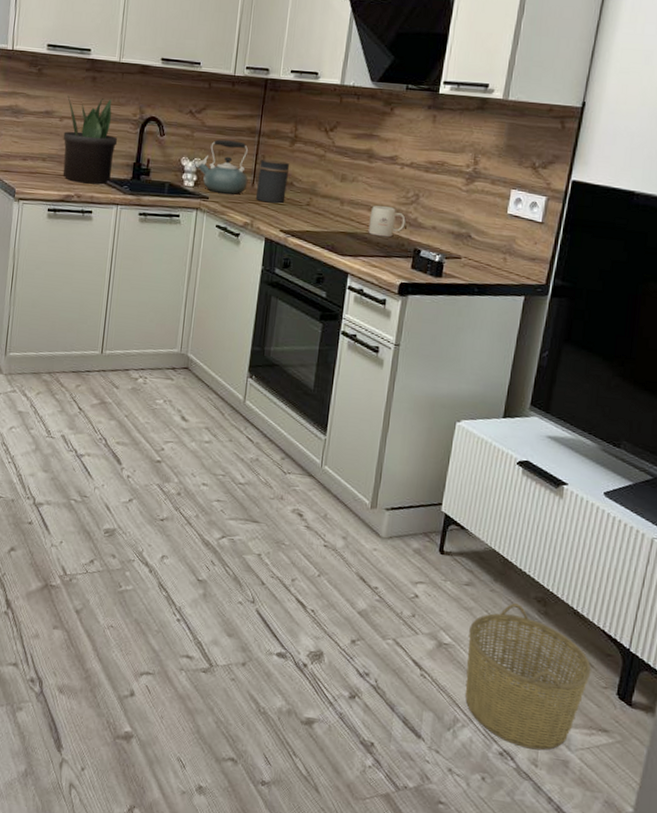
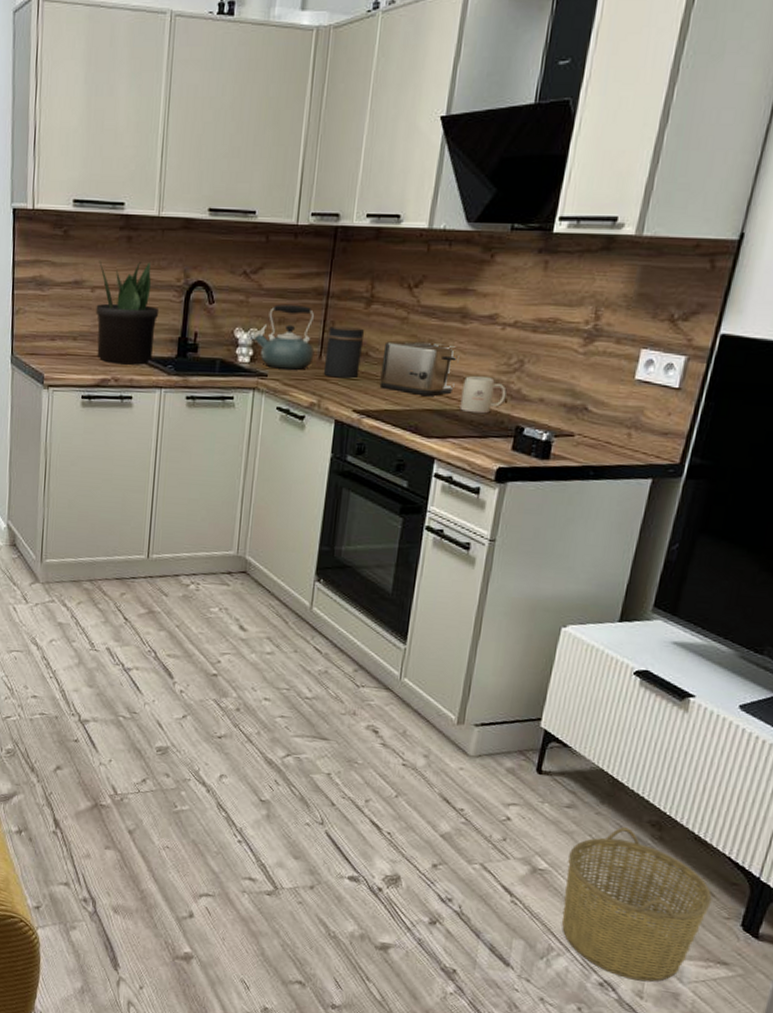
toaster: none [302,173,367,221] -> present [379,340,460,397]

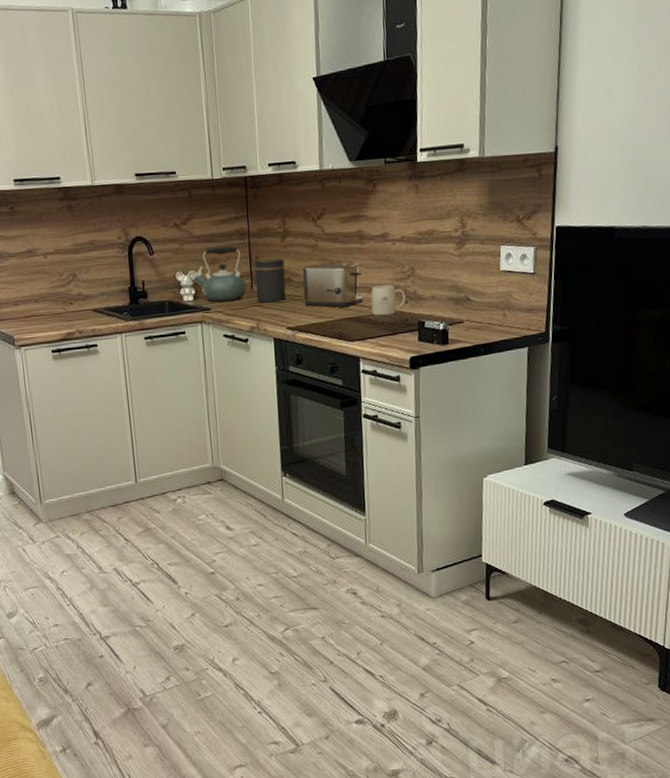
planter: present [95,261,158,365] -> none [46,226,108,318]
basket: present [561,827,712,982] -> none [523,629,634,751]

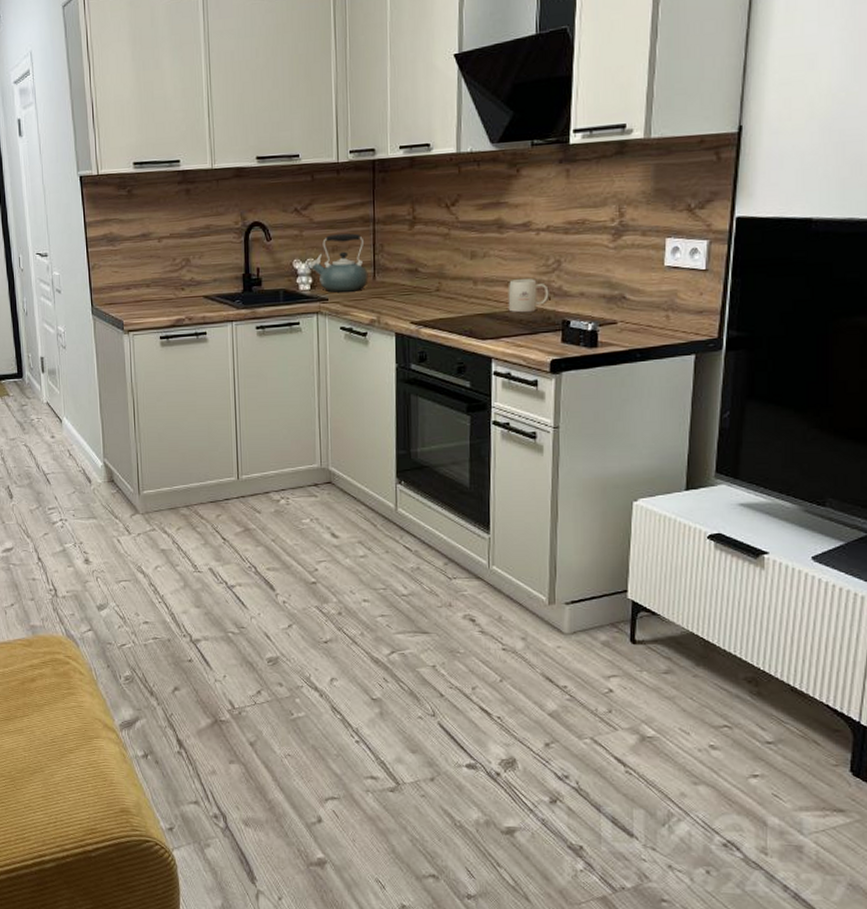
cylinder: present [255,258,286,303] -> none [378,247,412,295]
toaster: present [302,263,364,308] -> none [431,253,501,303]

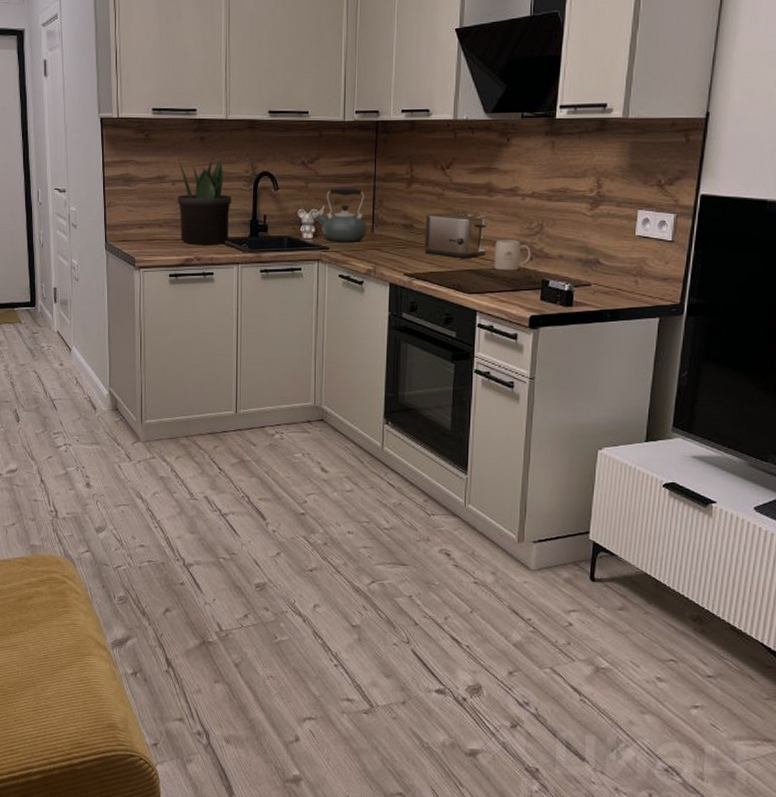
planter: none [162,210,221,305] -> present [177,158,231,245]
toaster: none [431,253,501,303] -> present [424,213,489,259]

